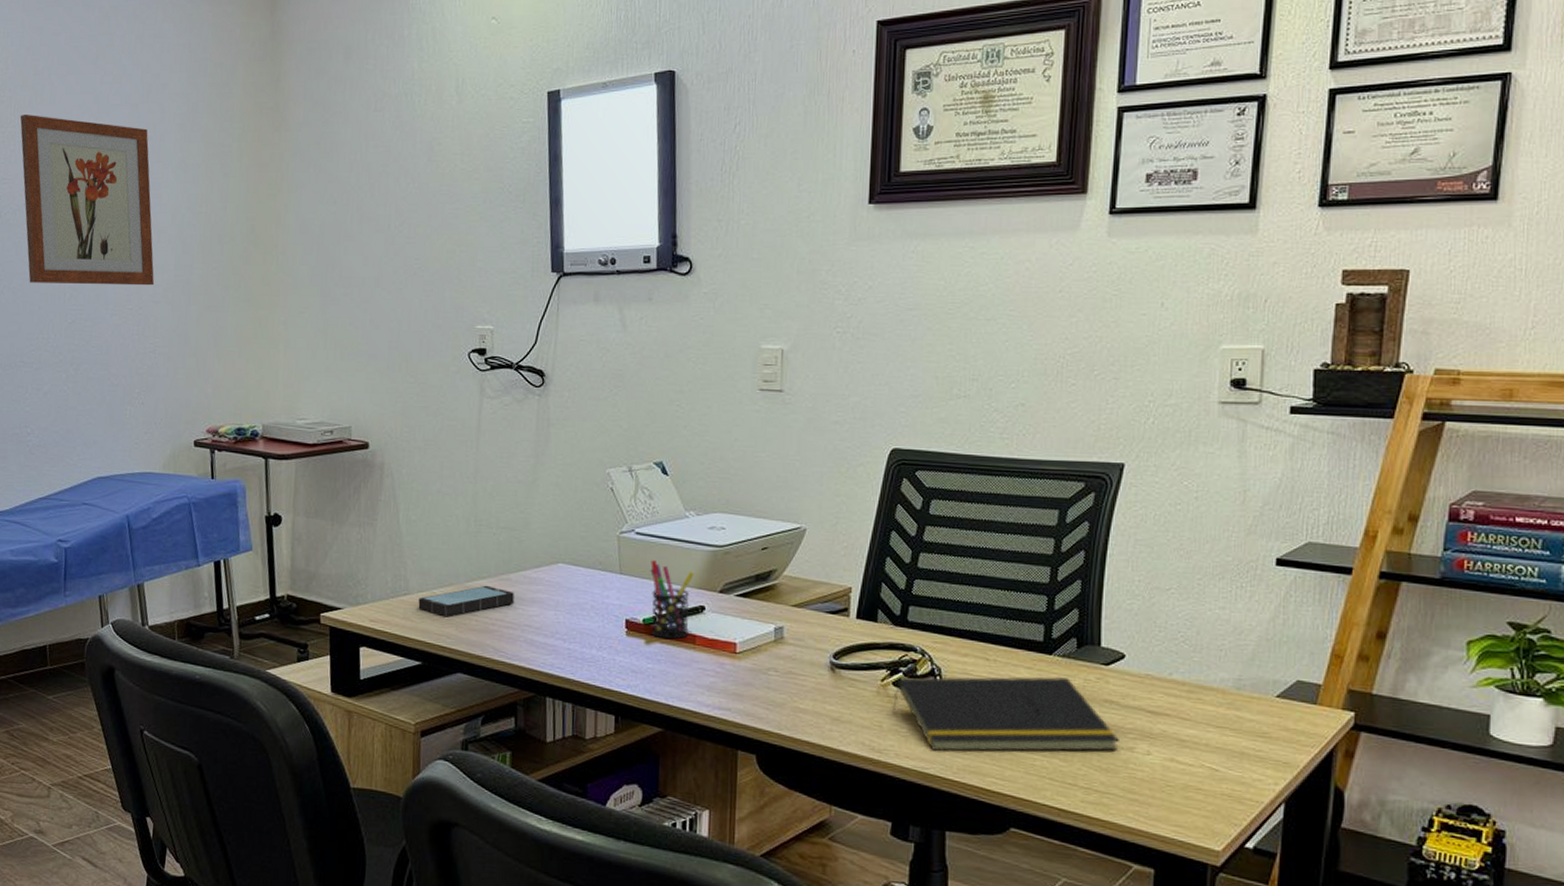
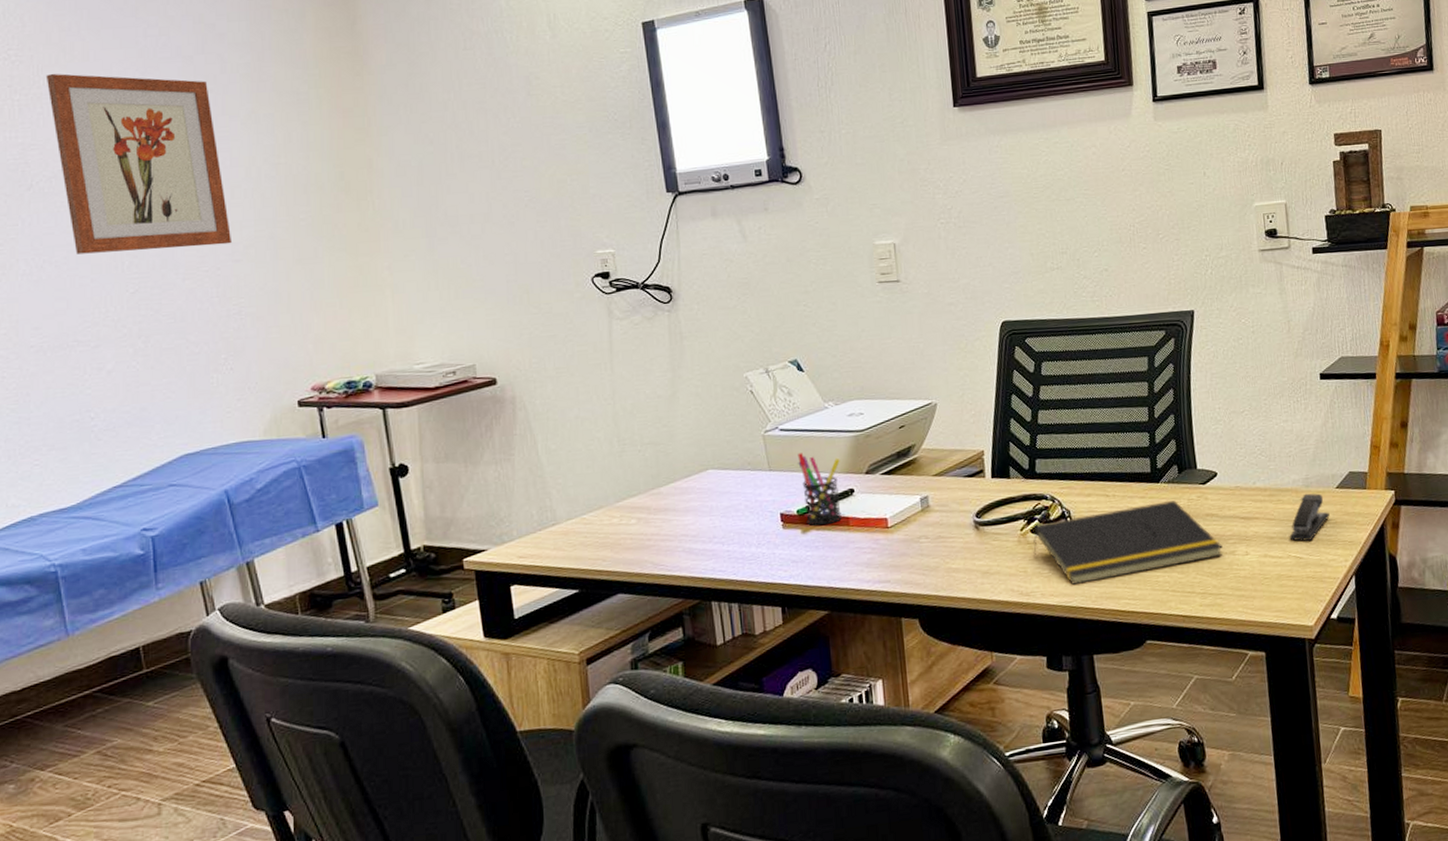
smartphone: present [418,585,514,617] -> none [568,502,668,541]
stapler: none [1206,696,1263,752] -> present [1289,493,1330,541]

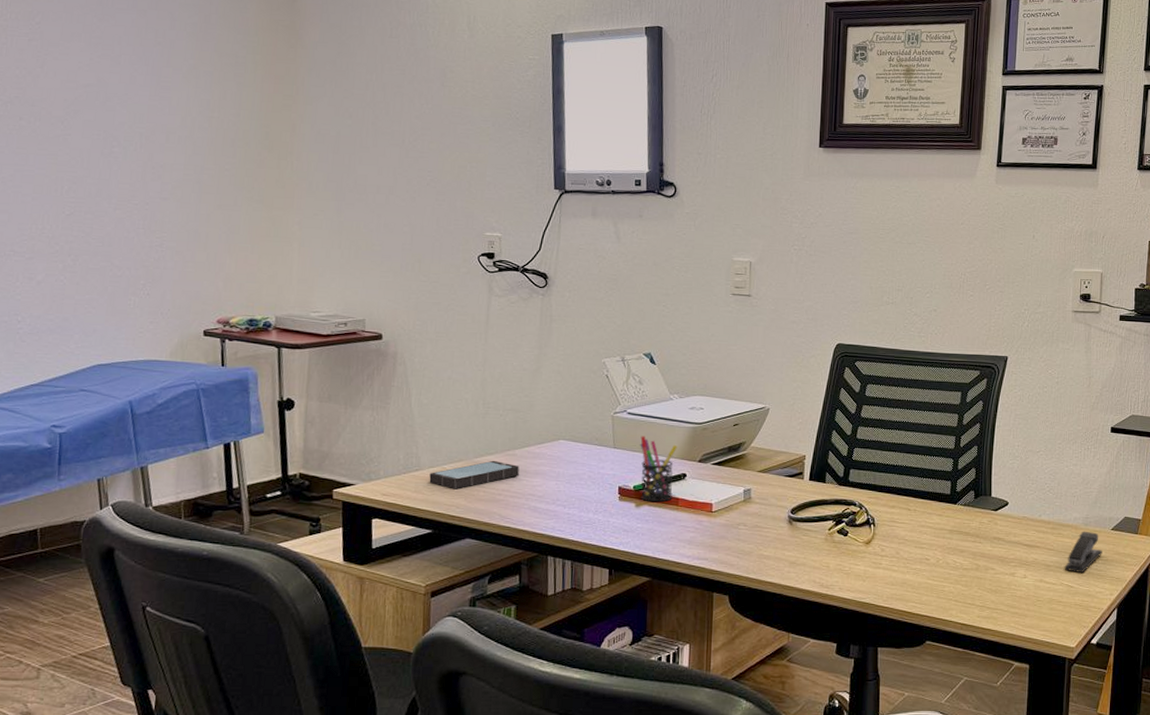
wall art: present [45,74,233,254] -> none [12,9,163,183]
smartphone: none [568,502,668,541] -> present [429,460,519,490]
notepad: present [1033,500,1224,585] -> none [837,520,1004,584]

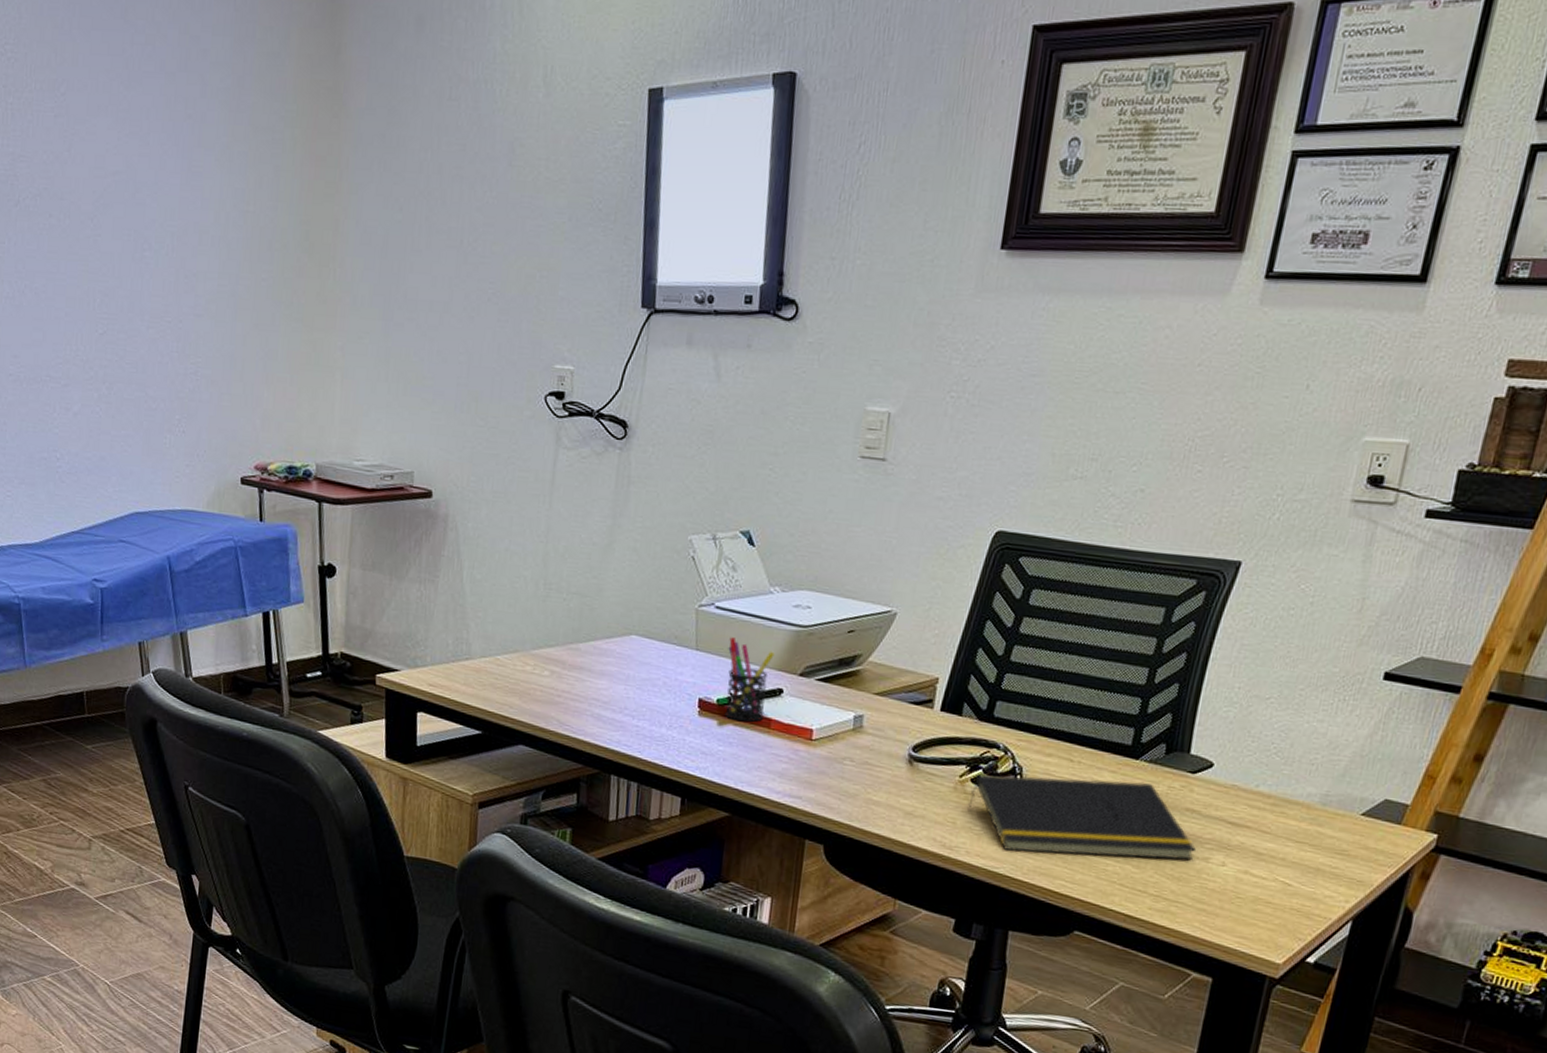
smartphone: present [429,460,519,490] -> none [480,654,583,686]
notepad: none [837,520,1004,584] -> present [968,774,1196,860]
stapler: present [1064,531,1102,573] -> none [1282,812,1343,868]

